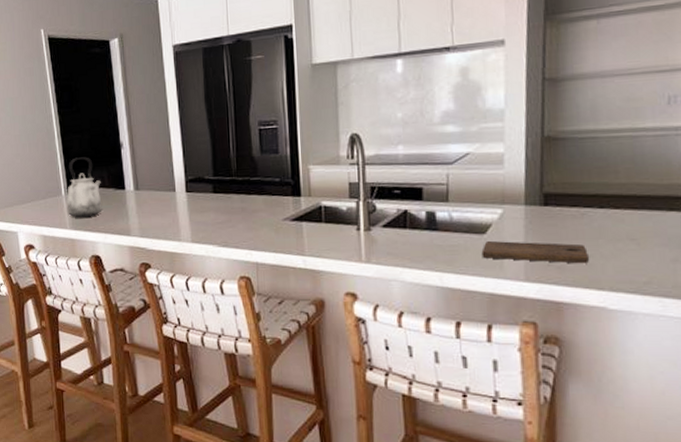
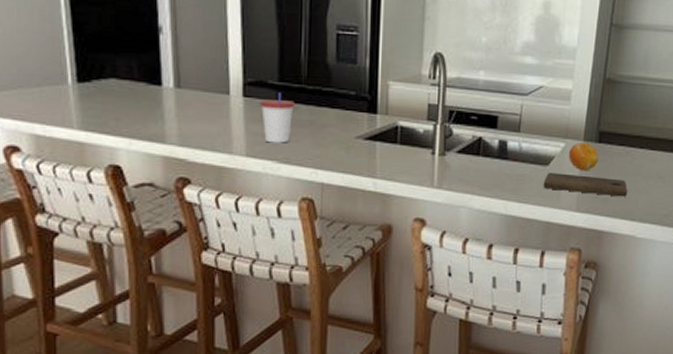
kettle: present [67,157,102,218] -> none [74,37,128,116]
cup: none [200,186,229,230] -> present [260,93,296,143]
fruit: none [507,206,547,238] -> present [568,141,599,171]

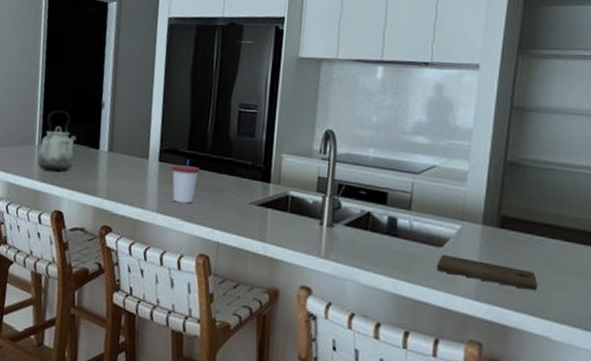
kettle: none [74,37,128,116] -> present [37,110,77,171]
fruit: present [568,141,599,171] -> none [464,225,501,257]

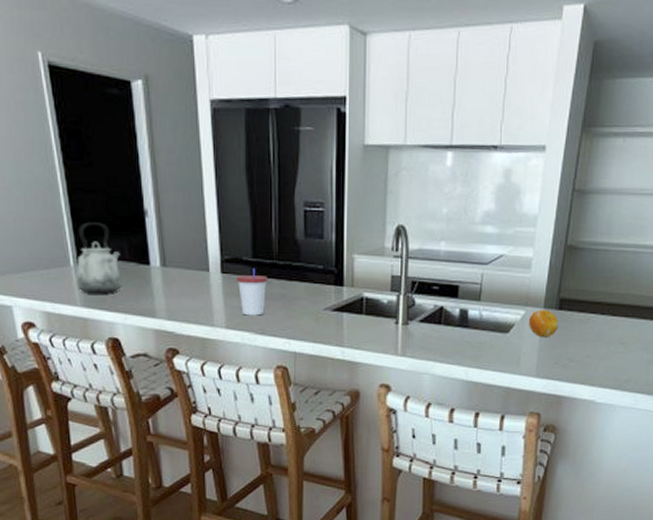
cutting board: present [436,254,537,291] -> none [503,339,587,363]
fruit: none [464,225,501,257] -> present [528,309,559,338]

